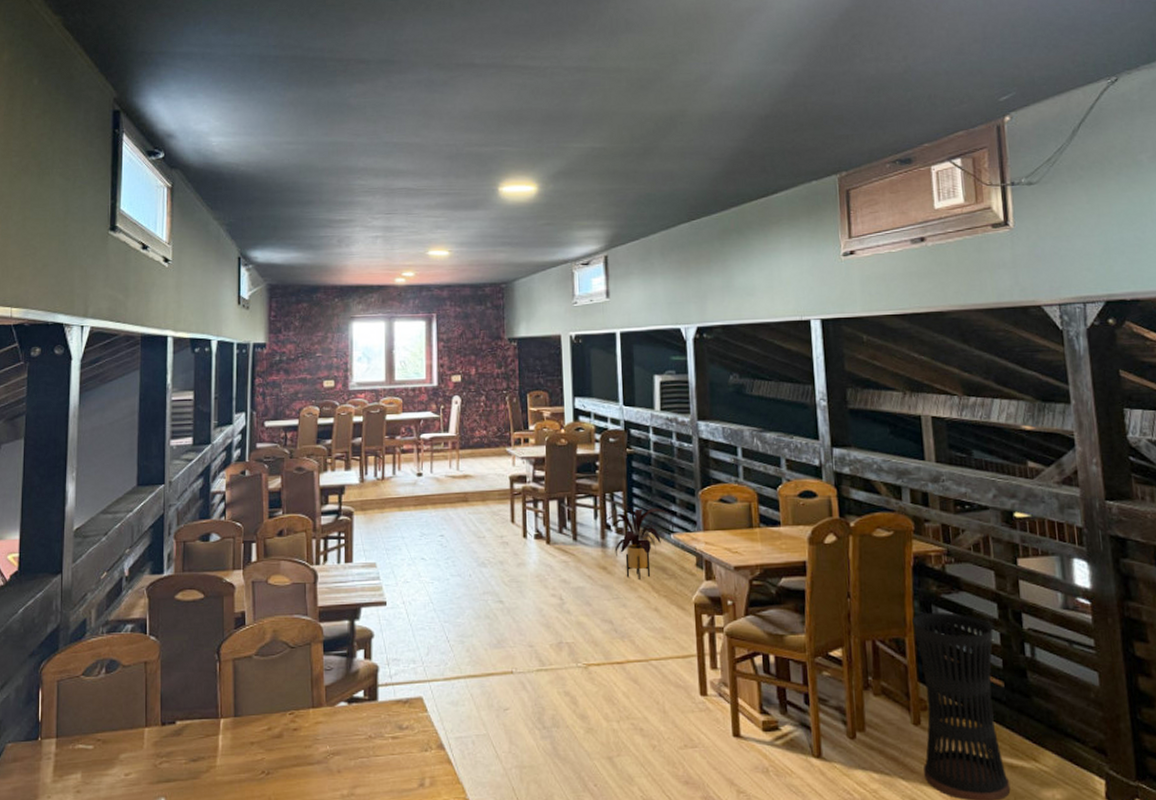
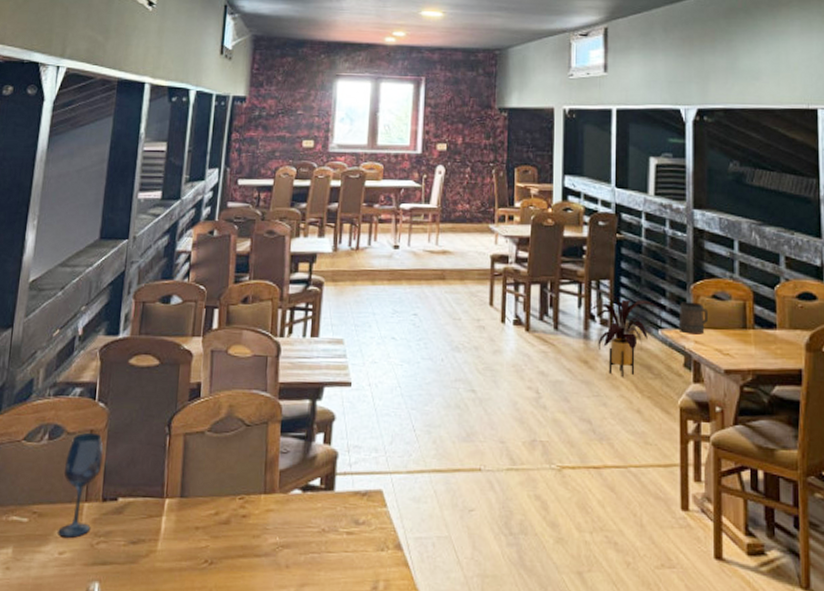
wineglass: none [122,664,158,760] -> present [58,432,103,538]
beer mug: none [689,507,716,536] -> present [678,302,708,335]

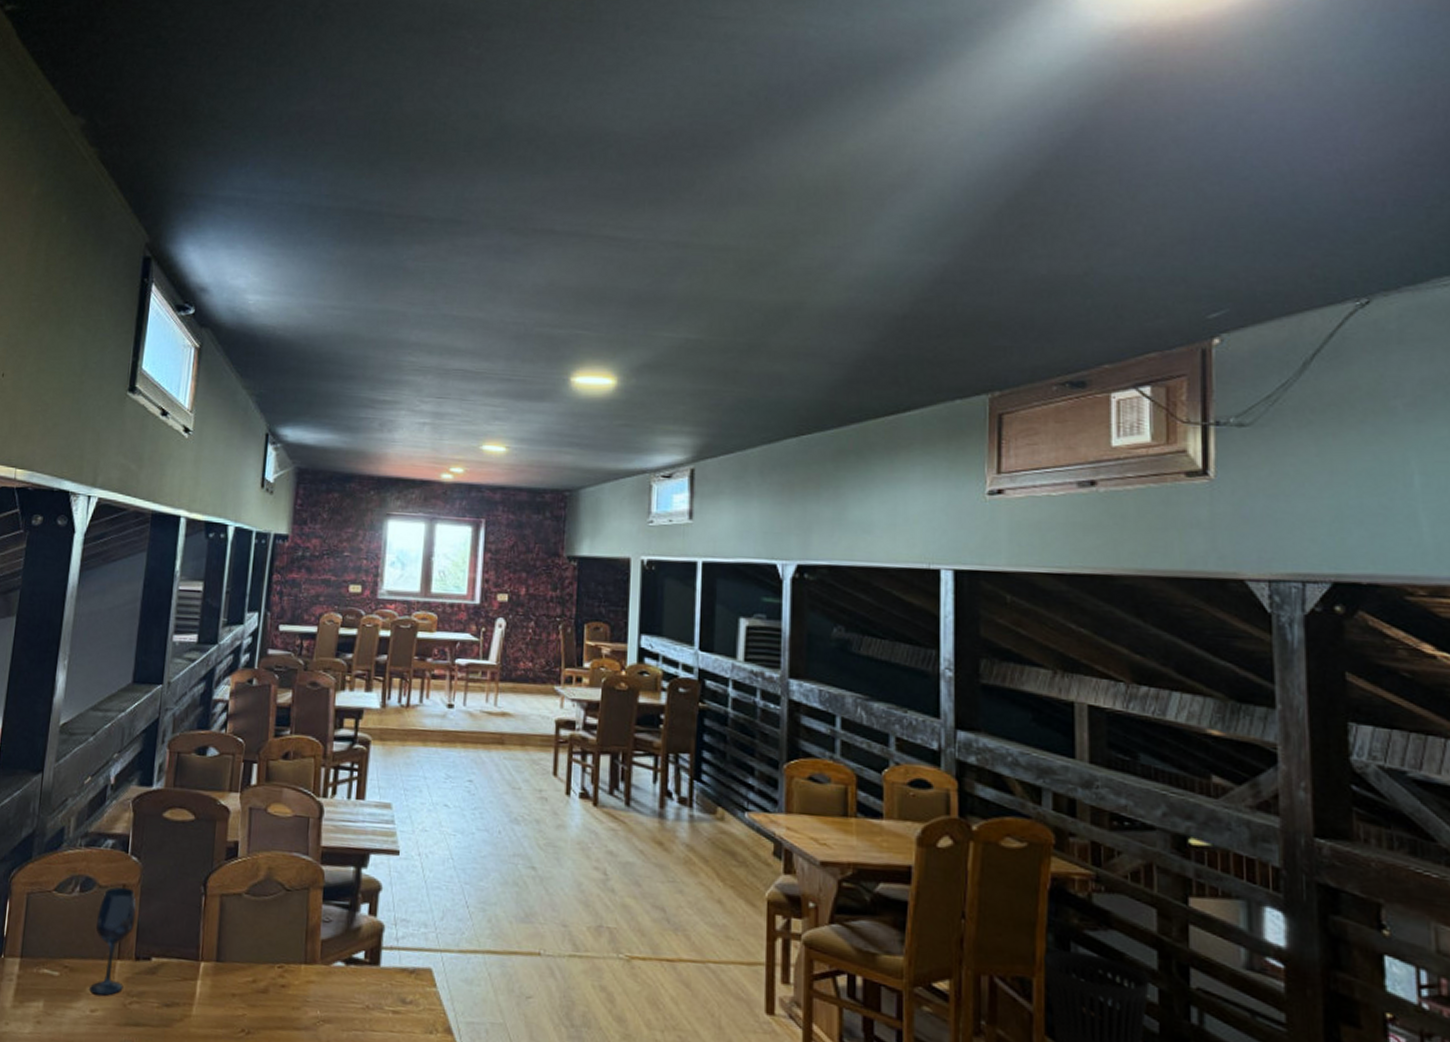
house plant: present [588,296,664,377] -> none [665,772,752,863]
beer mug: present [678,302,708,335] -> none [768,782,803,820]

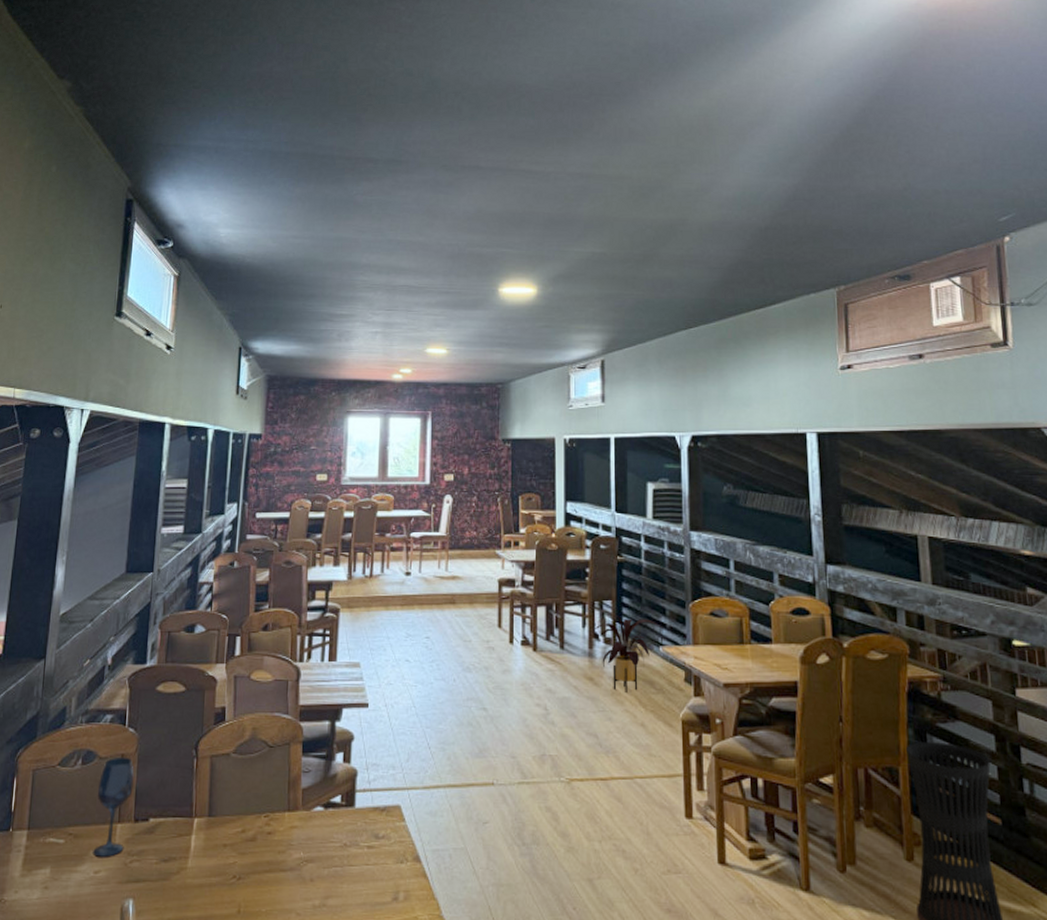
house plant: none [665,772,752,863] -> present [592,616,665,692]

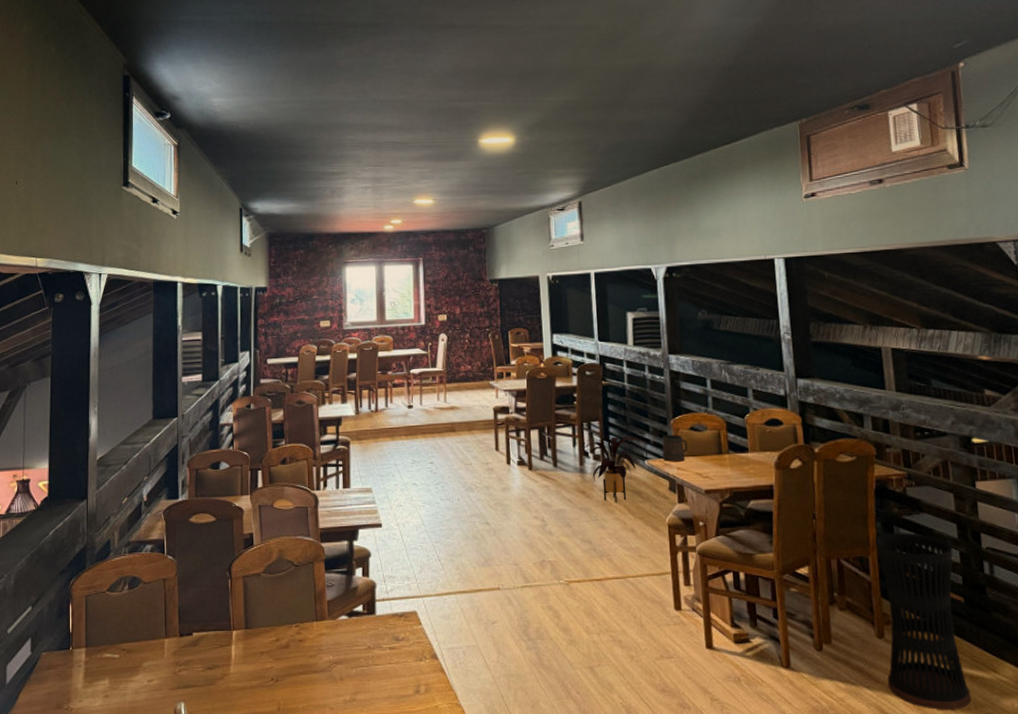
wineglass: present [93,756,134,857] -> none [144,581,176,668]
beer mug: none [678,620,706,650] -> present [662,434,688,462]

